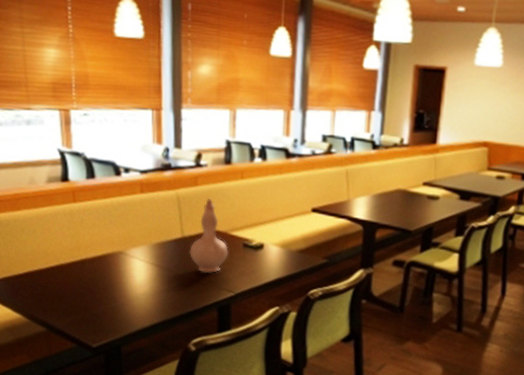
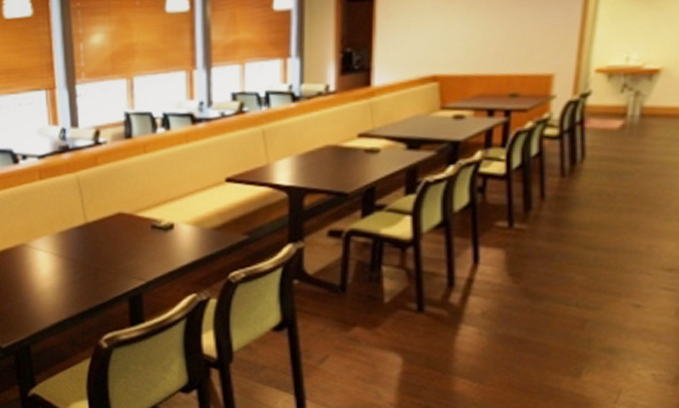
vase: present [189,198,229,273] -> none [94,178,136,260]

